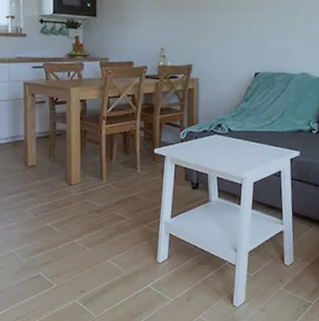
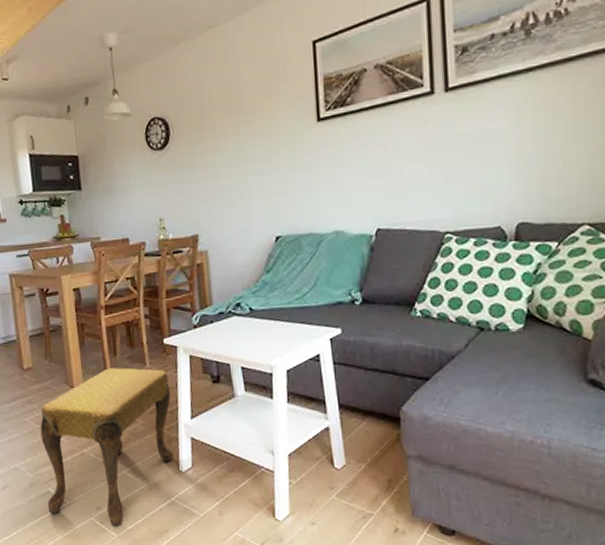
footstool: none [36,170,155,308] -> present [40,367,173,527]

